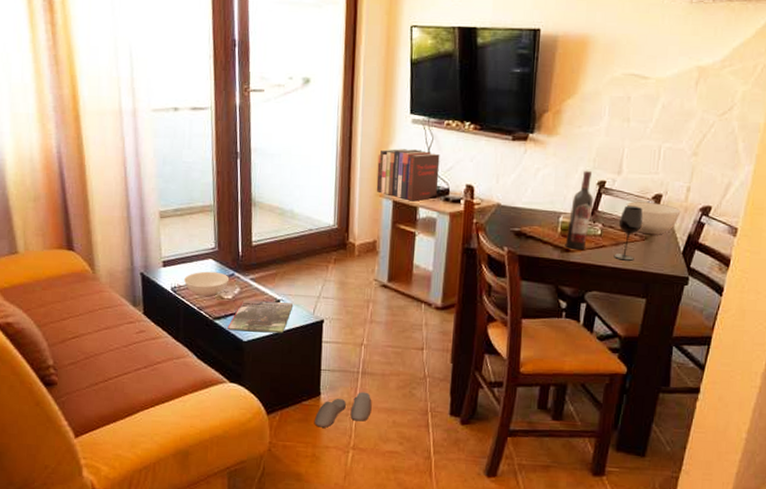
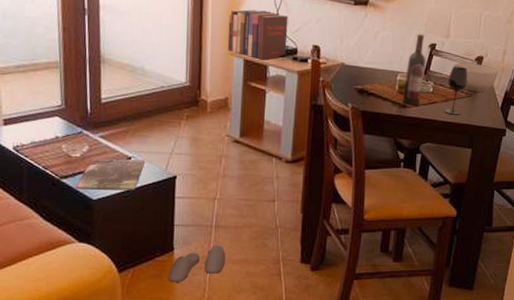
bowl: present [184,271,230,297] -> none [28,129,78,156]

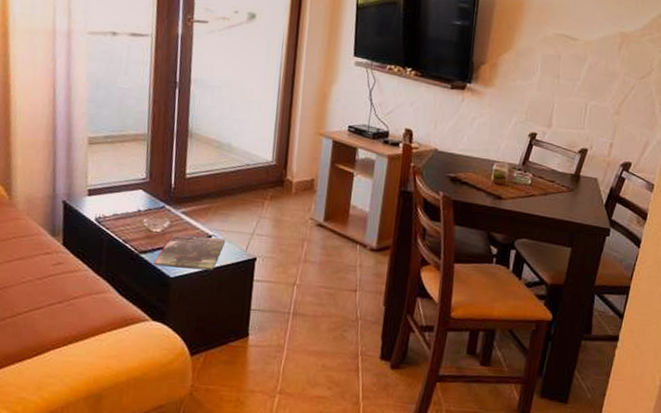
slippers: present [167,245,226,282] -> none [240,333,302,371]
books: present [227,9,288,60] -> none [316,89,381,142]
wine bottle: present [402,33,426,106] -> none [497,121,525,199]
wine glass: present [444,66,469,115] -> none [542,157,571,211]
bowl: present [455,62,499,92] -> none [556,154,604,187]

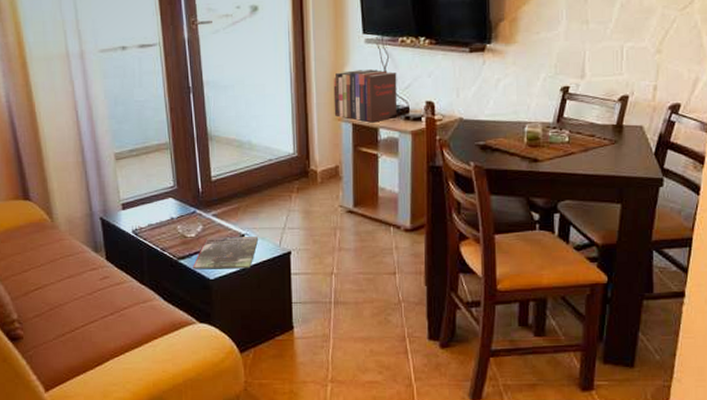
books: none [316,89,381,142] -> present [333,69,398,123]

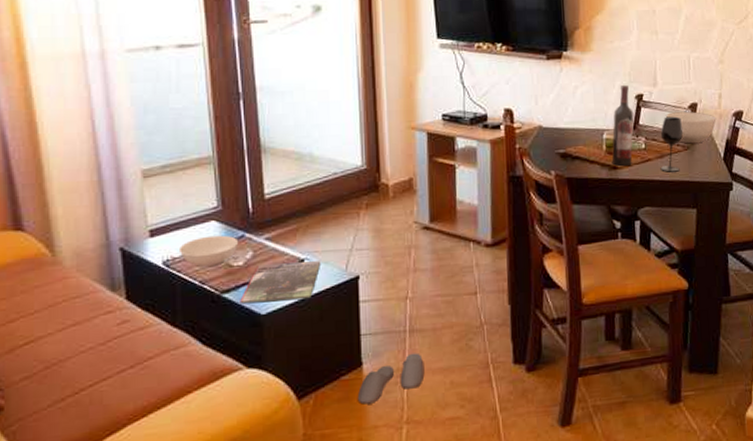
bowl: none [145,210,191,237] -> present [180,235,239,268]
slippers: none [289,322,347,362] -> present [357,353,425,405]
books: present [333,69,398,123] -> none [406,75,475,132]
wine bottle: none [532,76,558,160] -> present [611,84,634,167]
wine glass: none [584,109,611,166] -> present [660,116,684,172]
bowl: none [593,104,649,138] -> present [666,112,716,144]

